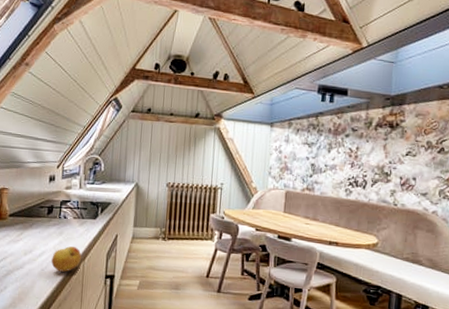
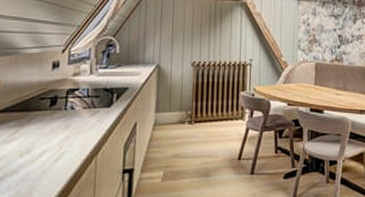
fruit: present [51,246,82,272] -> none [55,141,94,172]

